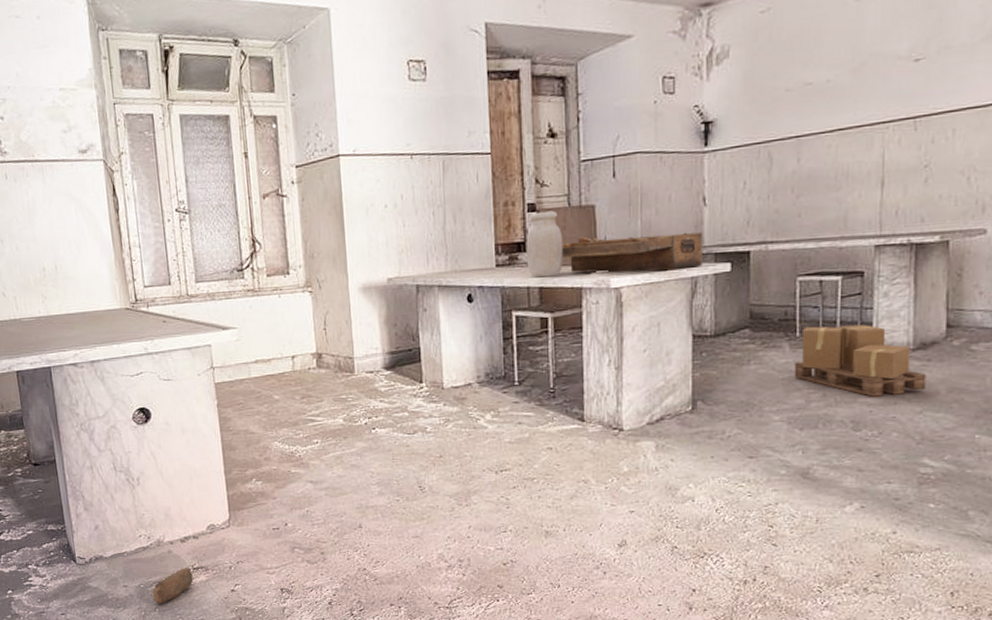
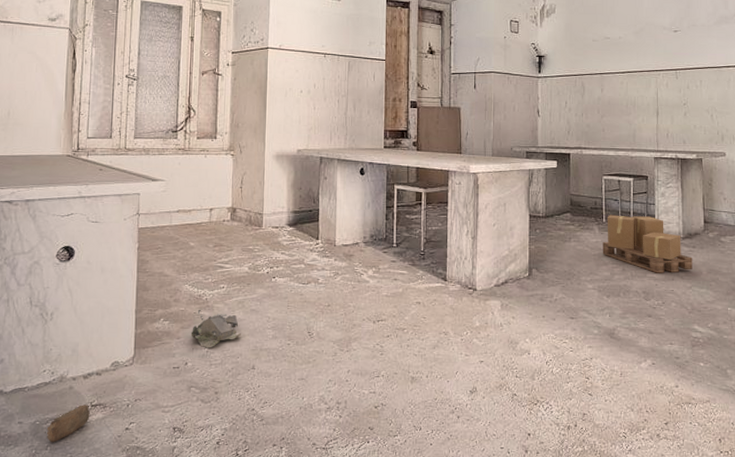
debris: none [287,467,343,508] -> present [190,309,241,348]
jar: present [526,210,564,278] -> none [407,108,436,160]
toolbox: present [562,232,702,273] -> none [435,131,537,163]

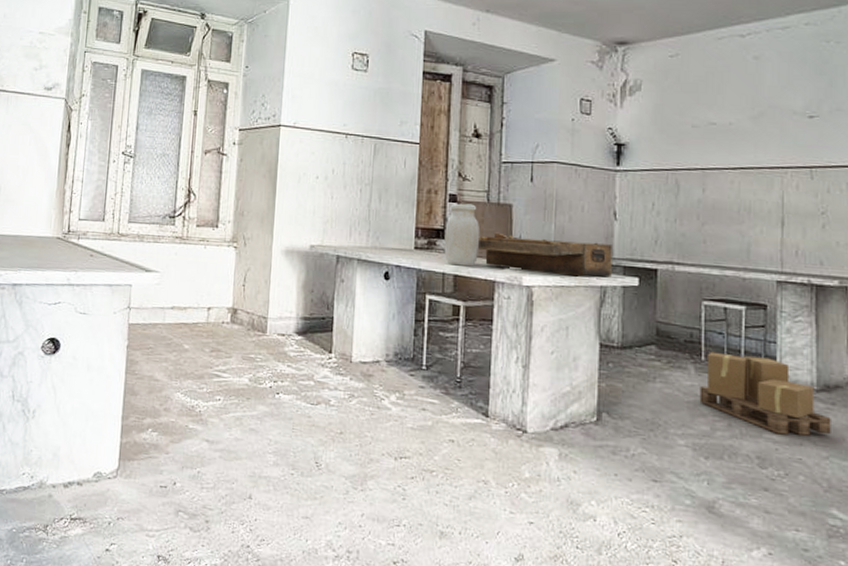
brick: present [46,404,90,443] -> none [22,516,69,556]
debris: present [190,309,241,348] -> none [181,422,238,469]
jar: none [407,108,436,160] -> present [444,203,481,267]
toolbox: none [435,131,537,163] -> present [478,232,612,278]

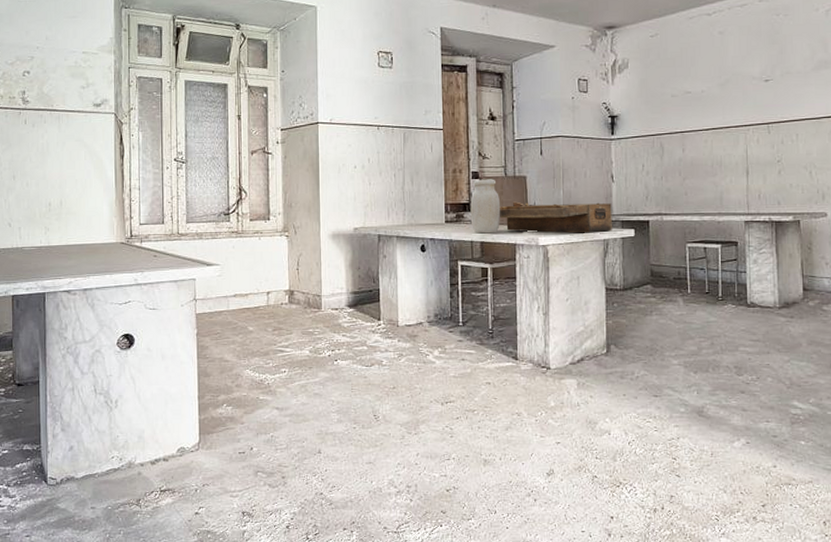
cardboard boxes: present [699,351,831,436] -> none [687,285,791,347]

